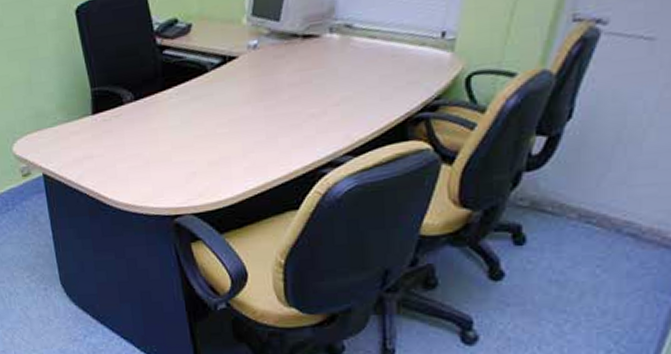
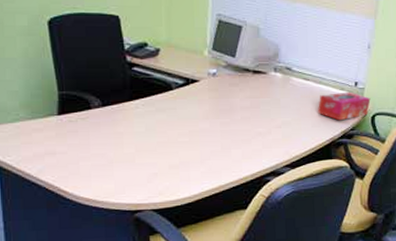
tissue box: none [388,46,465,89] -> present [318,91,371,121]

